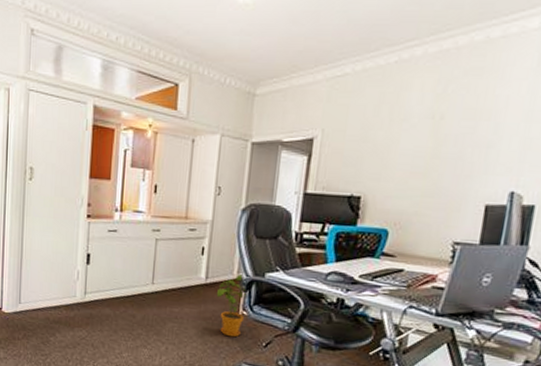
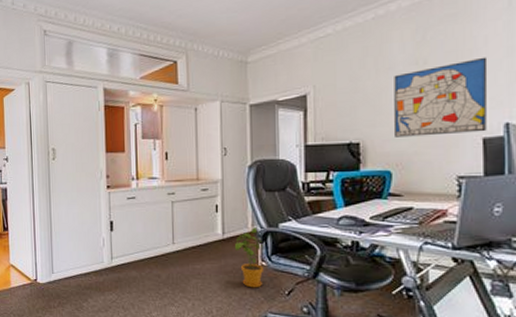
wall art: none [398,118,506,199] -> present [394,57,488,137]

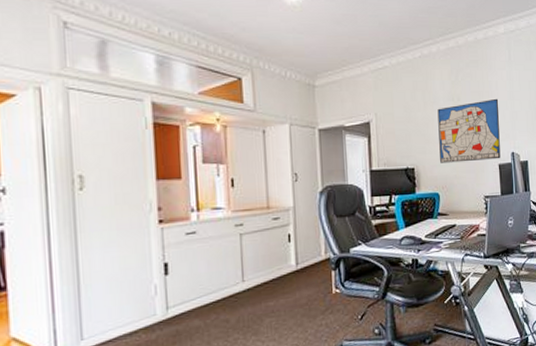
house plant: present [235,227,263,288] -> none [309,254,337,318]

